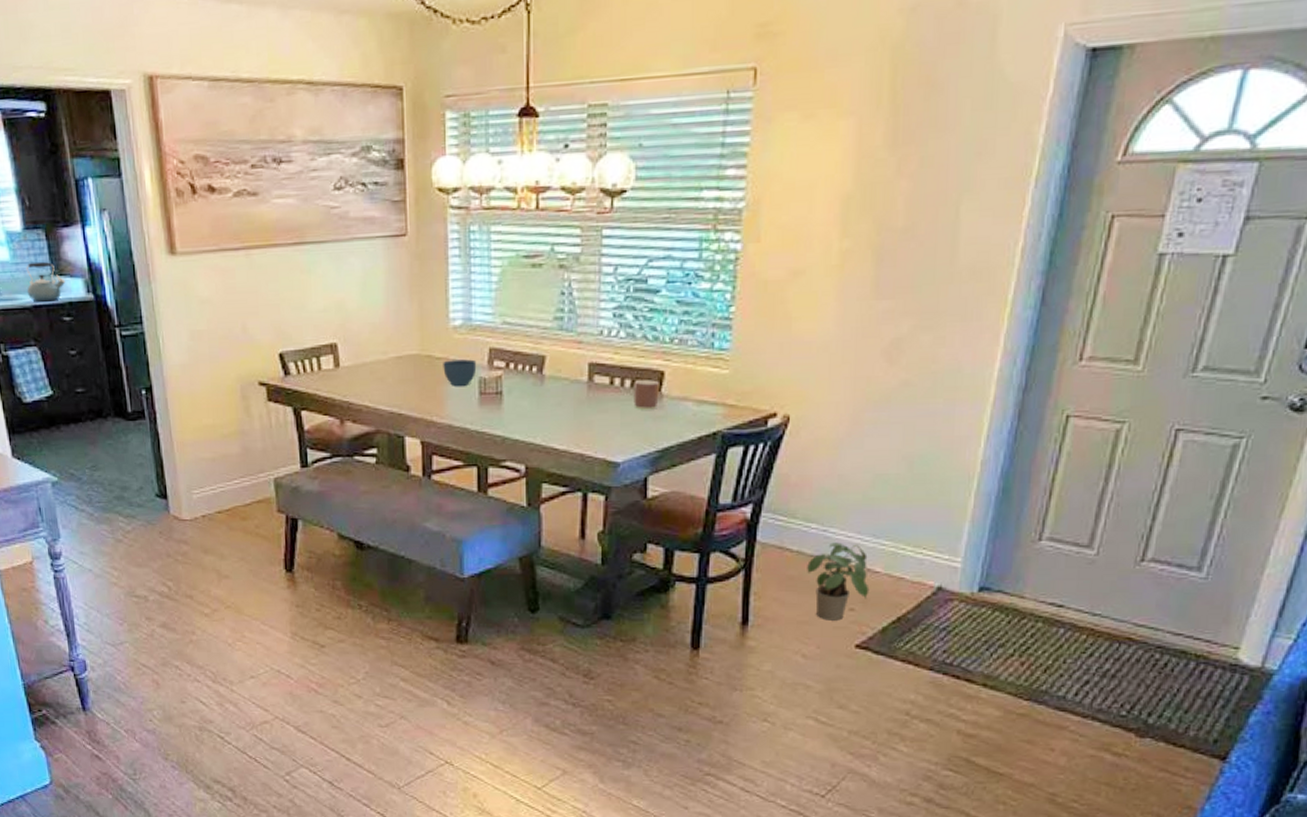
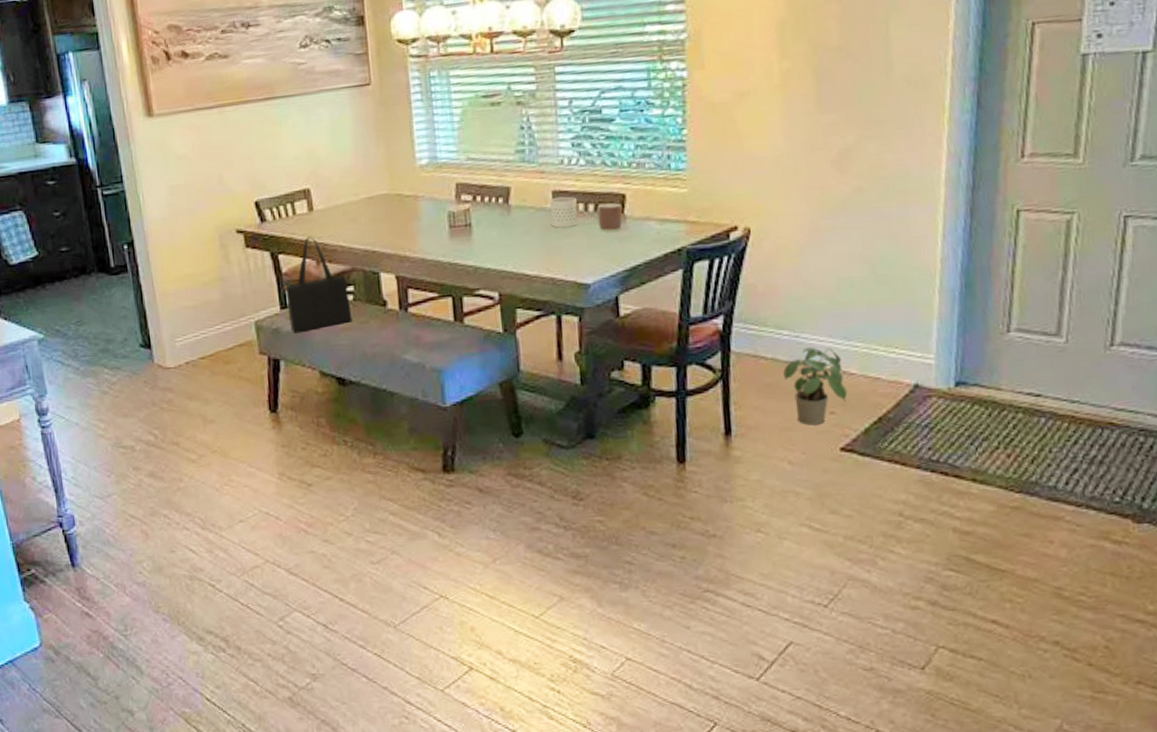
kettle: present [26,261,66,302] -> none [11,131,49,169]
tote bag: none [305,394,374,494] -> present [284,236,352,334]
bowl: present [443,359,477,386] -> none [412,195,445,221]
mug: none [585,369,614,402] -> present [549,196,578,228]

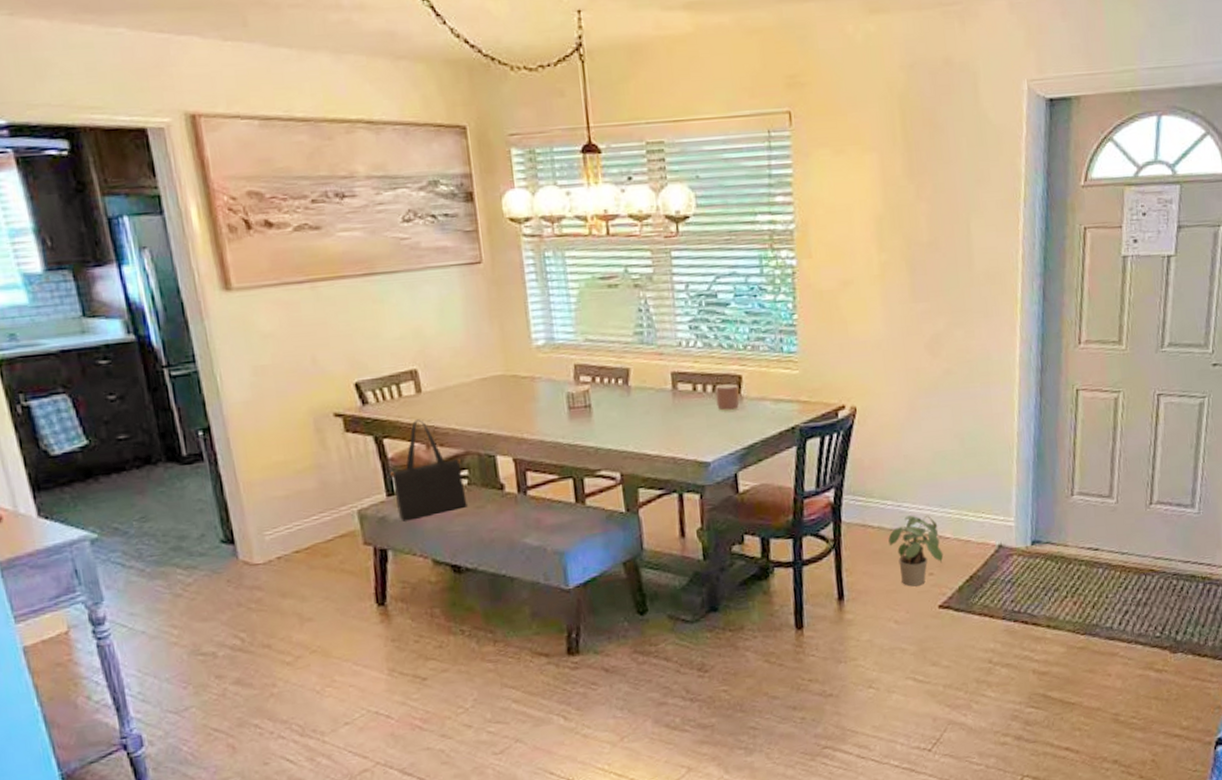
mug: present [549,196,578,228] -> none [669,377,697,409]

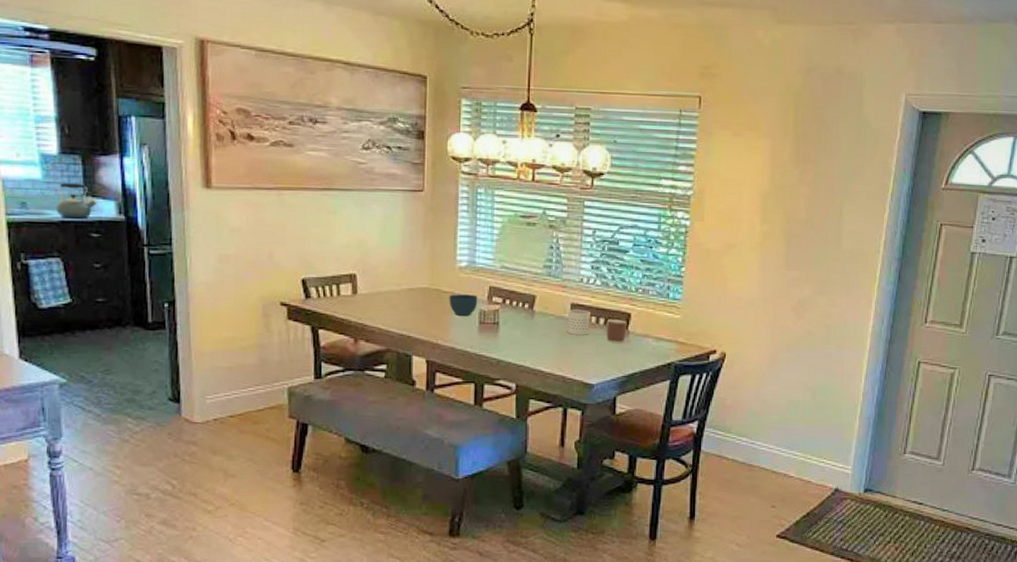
kettle: none [49,303,100,347] -> present [56,182,98,219]
tote bag: present [390,419,468,522] -> none [320,317,382,402]
bowl: none [529,376,564,403] -> present [449,294,478,316]
mug: none [669,377,697,409] -> present [567,309,591,335]
potted plant: present [888,515,944,587] -> none [740,453,786,515]

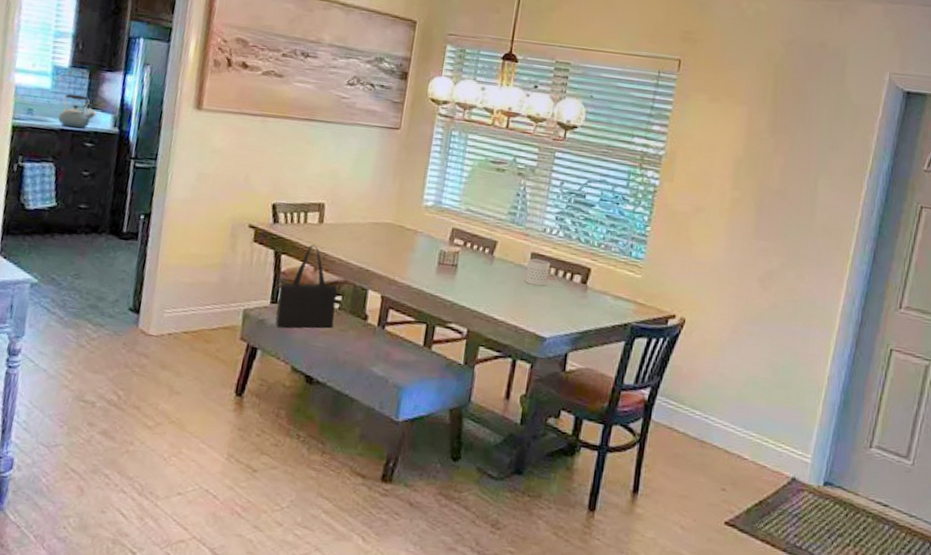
tote bag: none [320,317,382,402] -> present [275,245,338,329]
bowl: present [449,294,478,316] -> none [411,232,440,255]
mug: present [606,319,626,343] -> none [563,272,586,298]

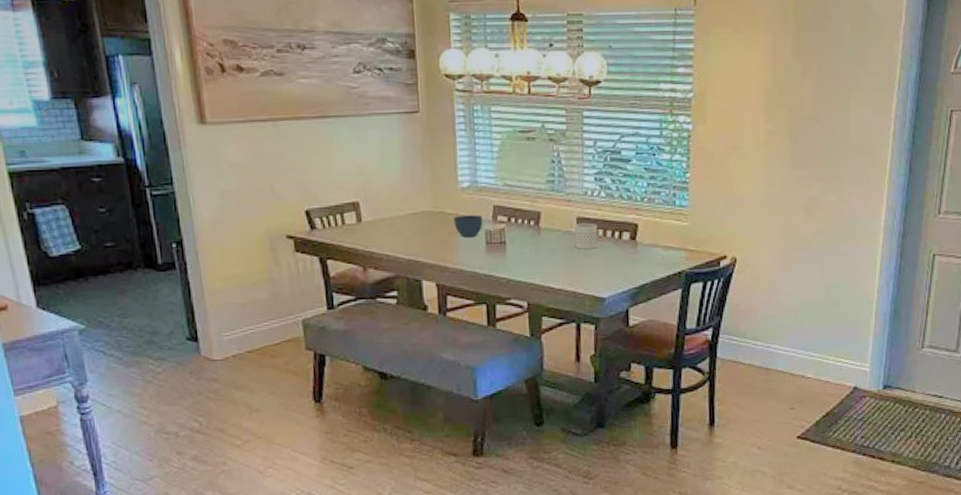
kettle: present [58,94,97,129] -> none [54,128,95,164]
tote bag: present [275,245,338,329] -> none [331,245,395,332]
bowl: none [411,232,440,255] -> present [454,215,483,237]

